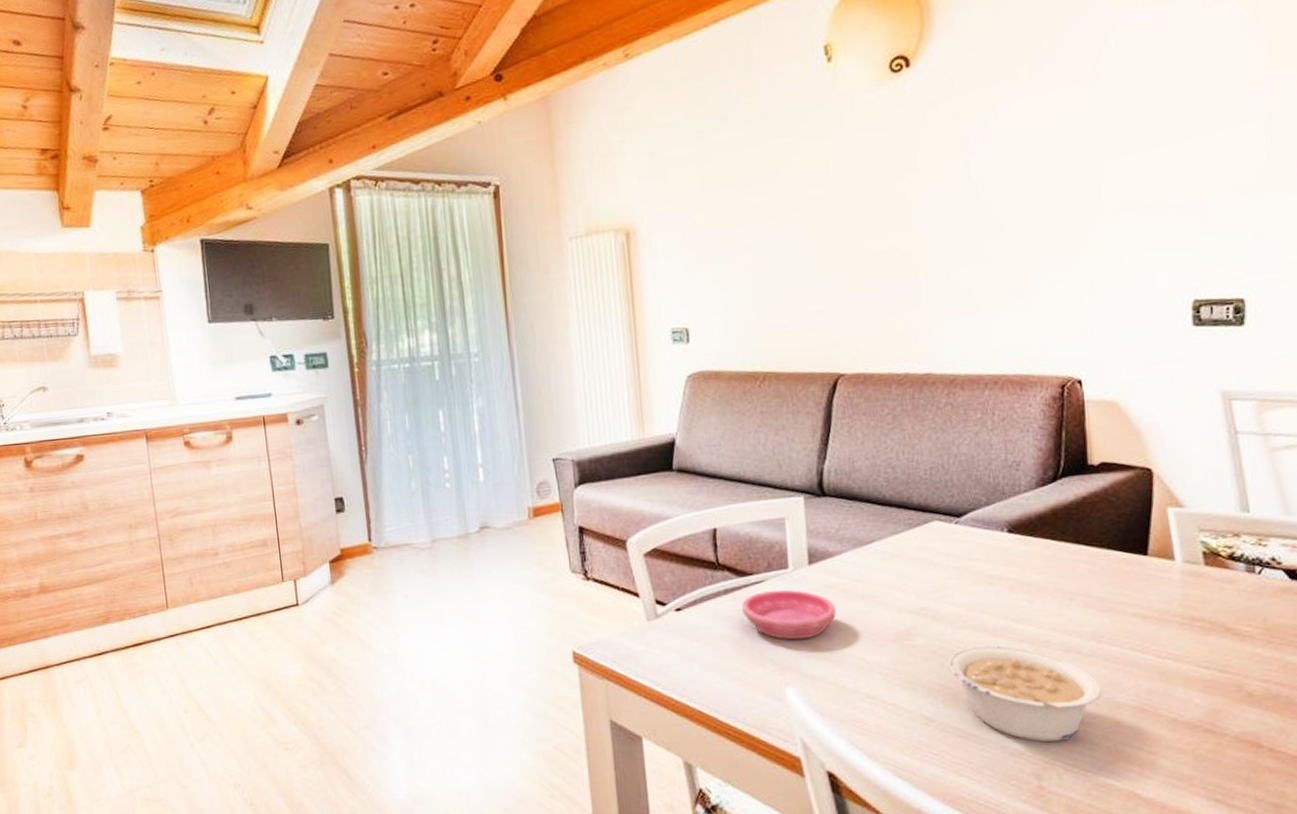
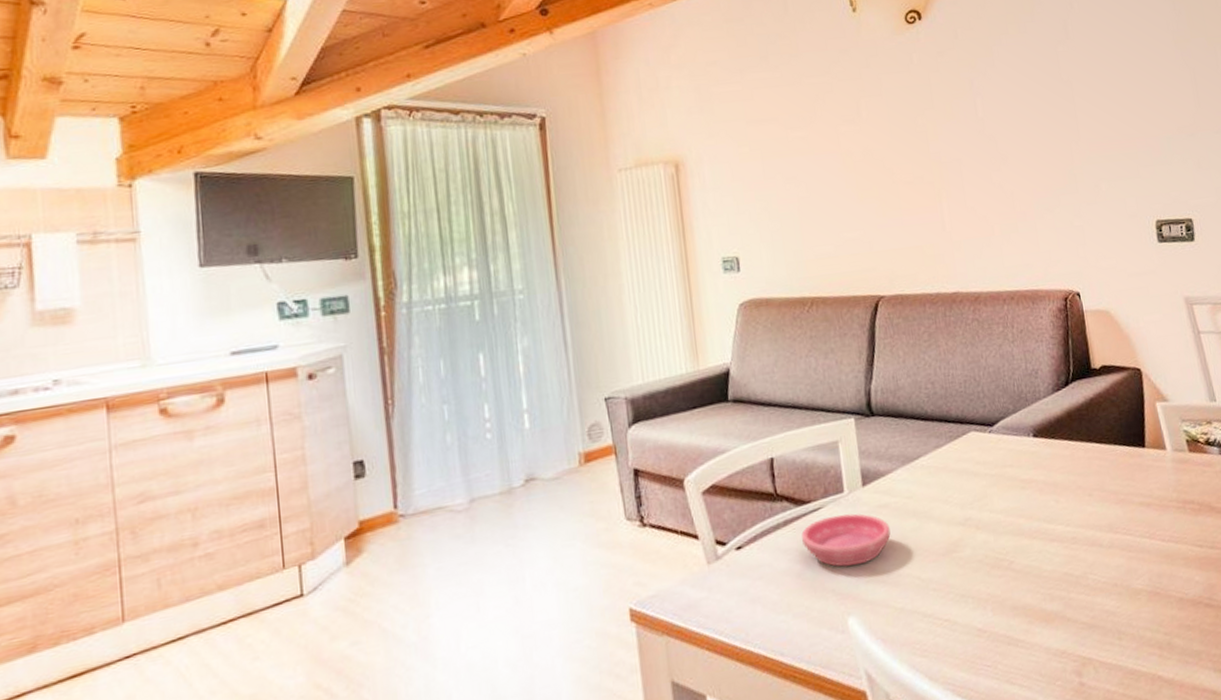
legume: present [947,645,1102,743] -> none [992,547,1122,639]

